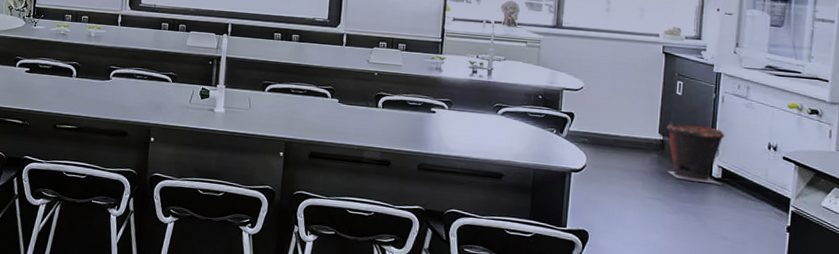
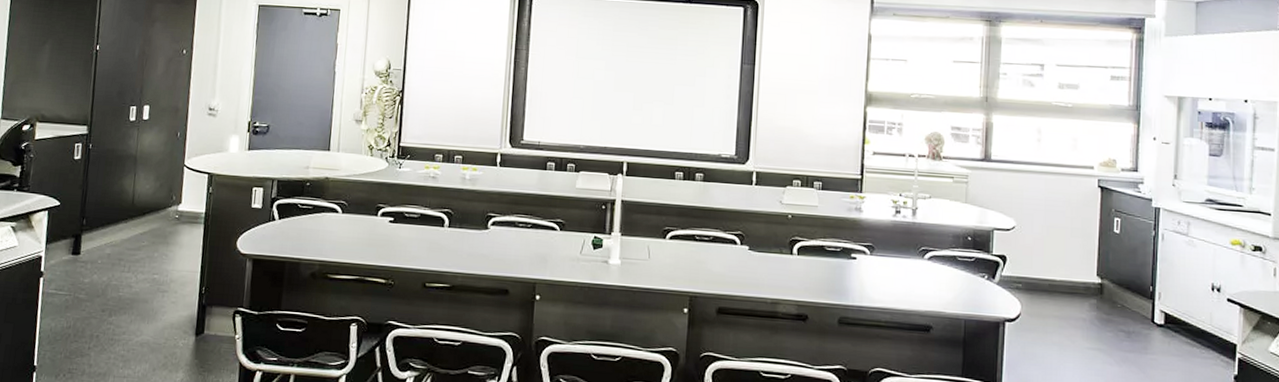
waste bin: present [666,122,725,185] -> none [1105,263,1167,332]

